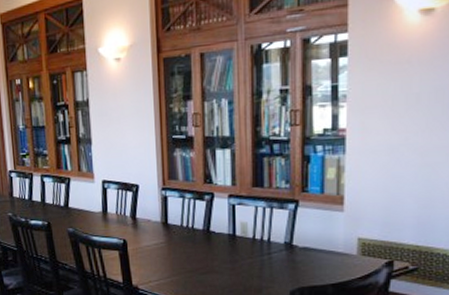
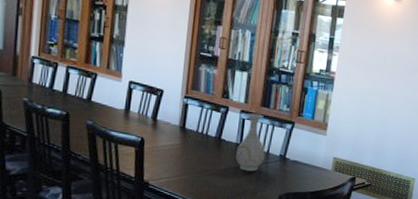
vase: none [230,196,266,265] -> present [236,113,265,171]

